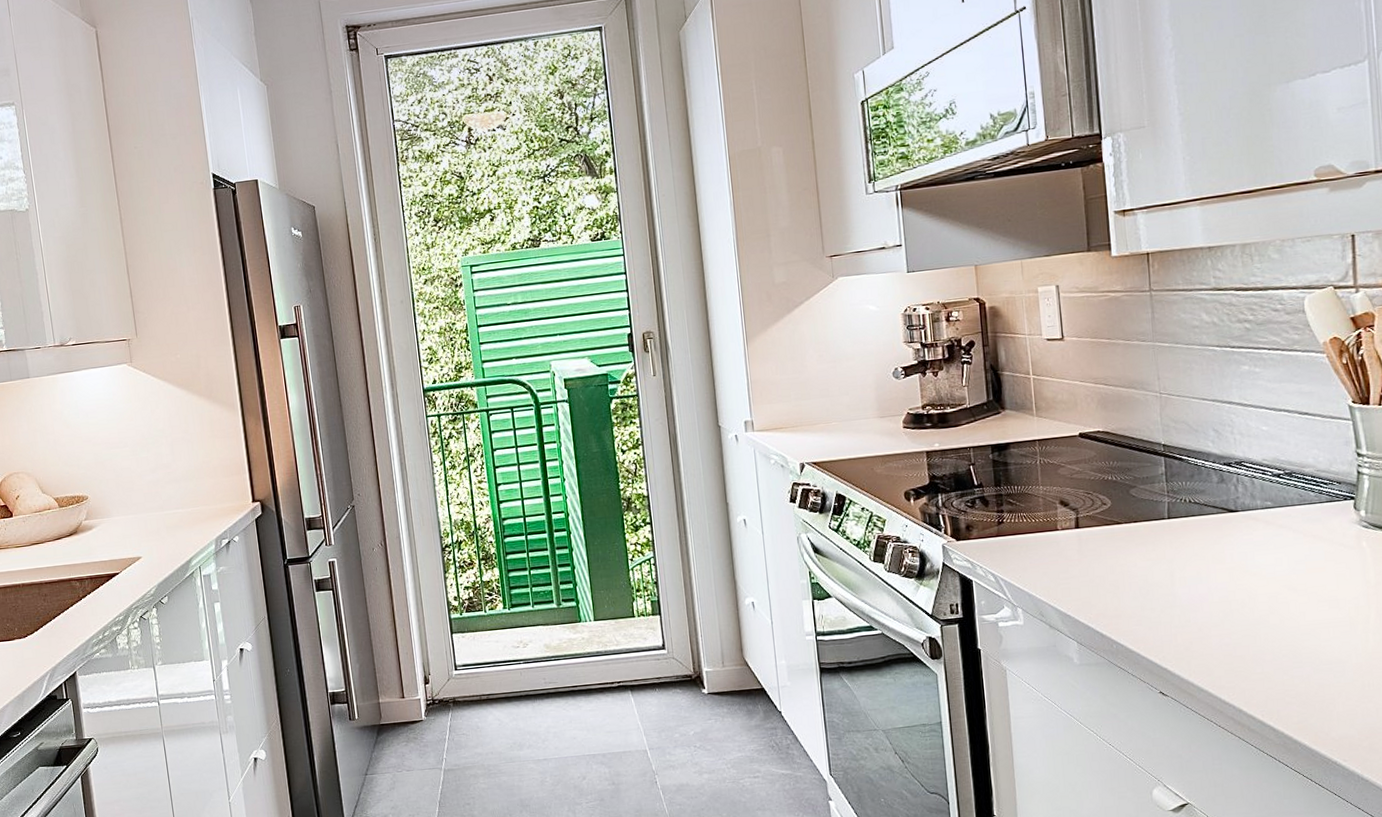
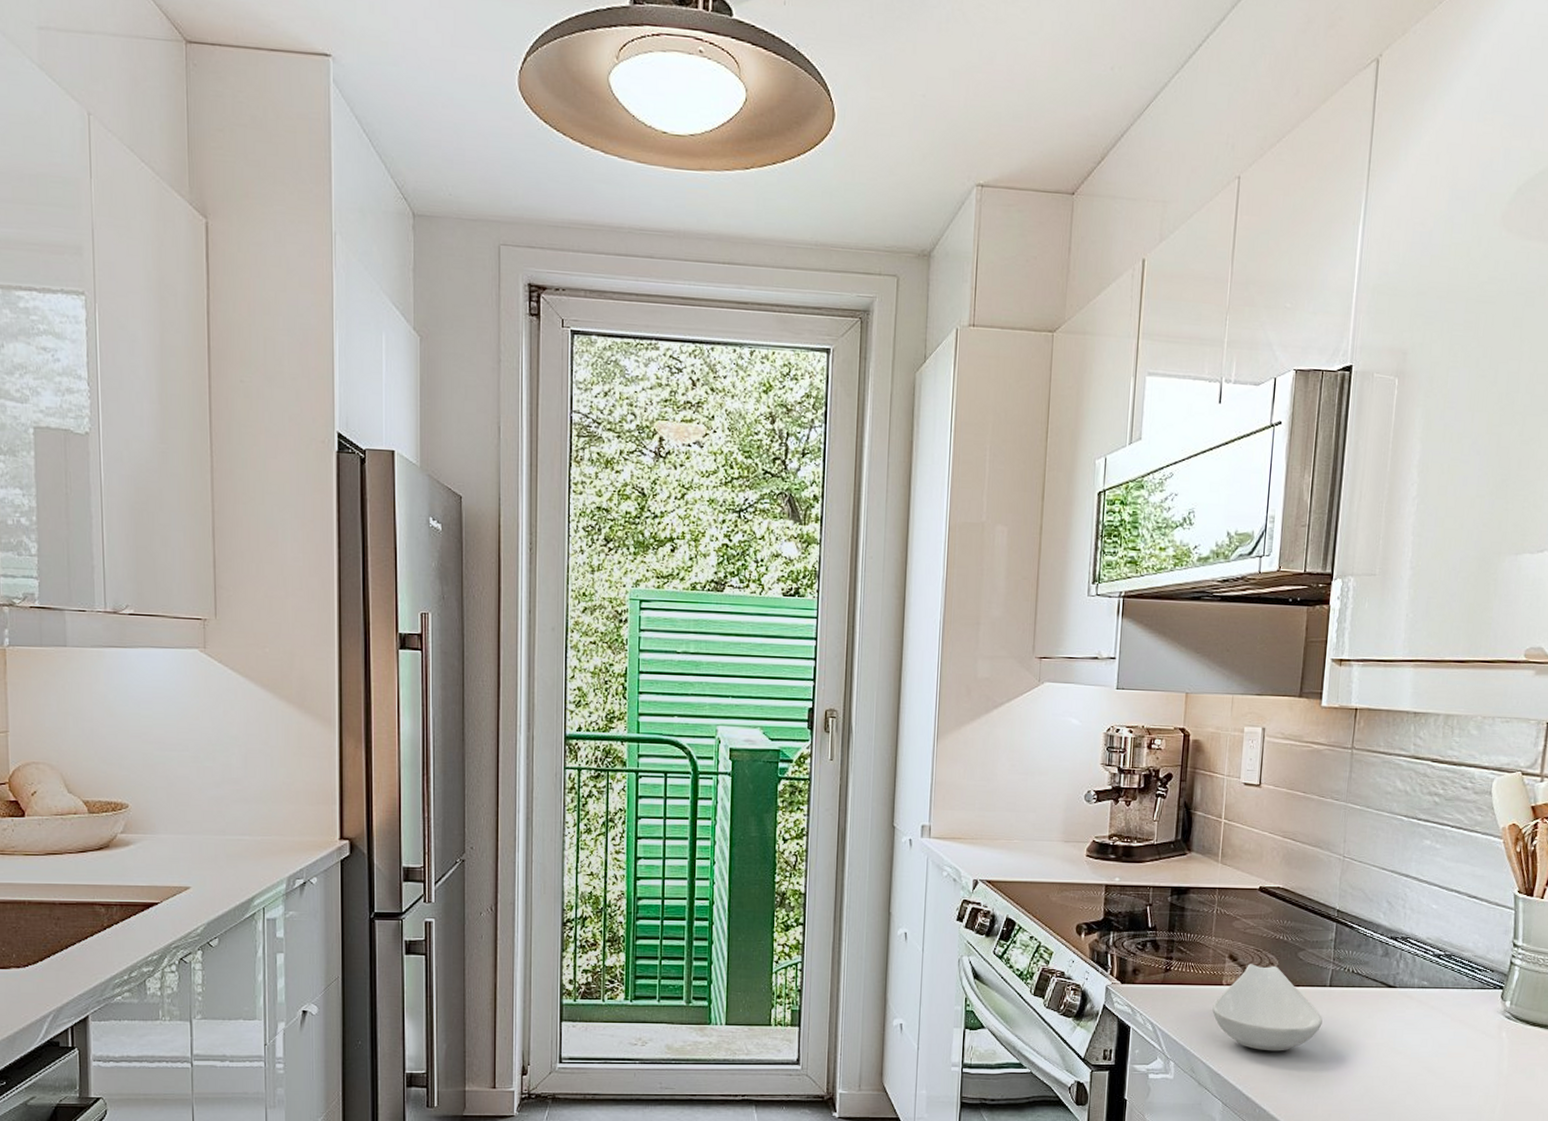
spoon rest: none [1051,506,1167,588] -> present [1212,964,1323,1051]

